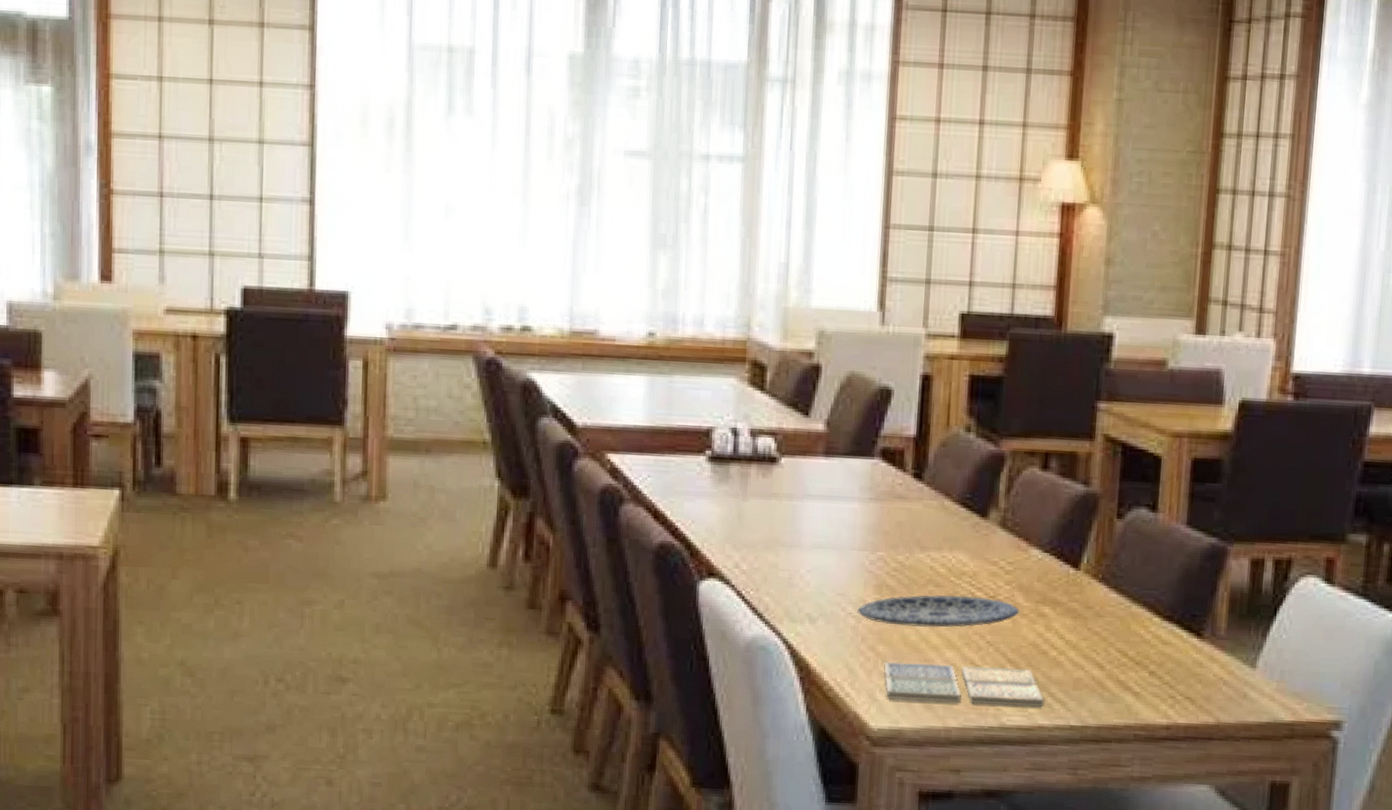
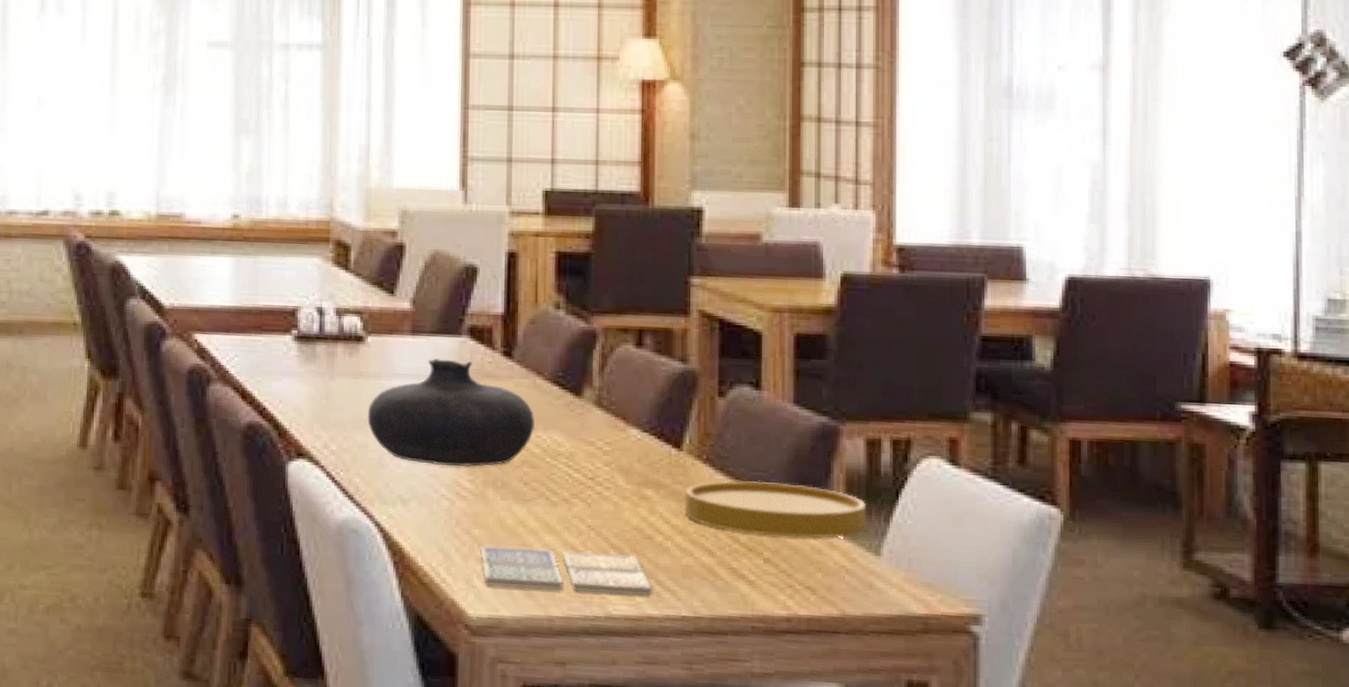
vase: none [778,480,941,586] -> present [367,359,534,467]
plate: present [857,595,1020,628] -> none [451,476,621,511]
plate: none [1079,598,1247,652] -> present [685,480,867,539]

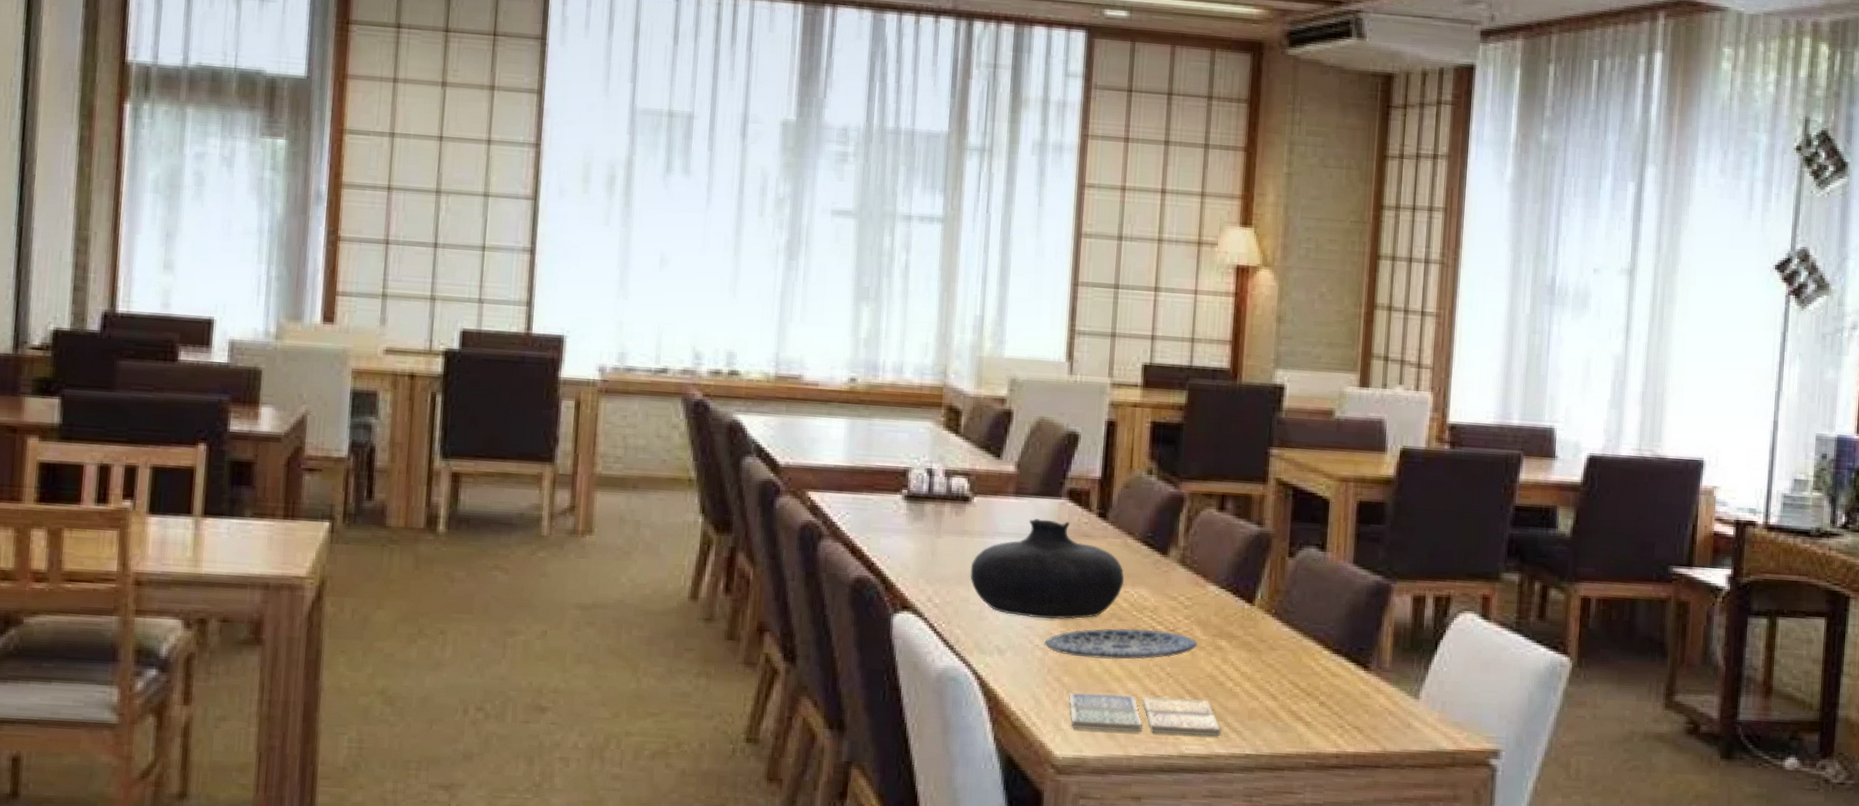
plate: none [451,476,621,511] -> present [1044,628,1198,660]
plate: present [685,480,867,539] -> none [1253,632,1410,684]

